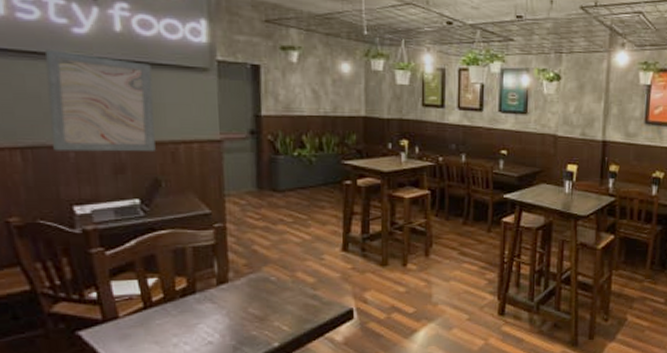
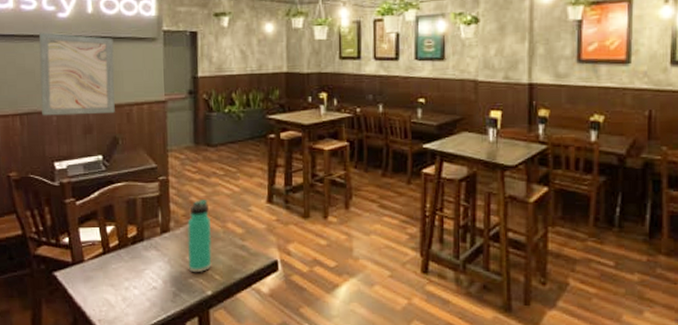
thermos bottle: none [249,248,279,324] -> present [187,200,212,272]

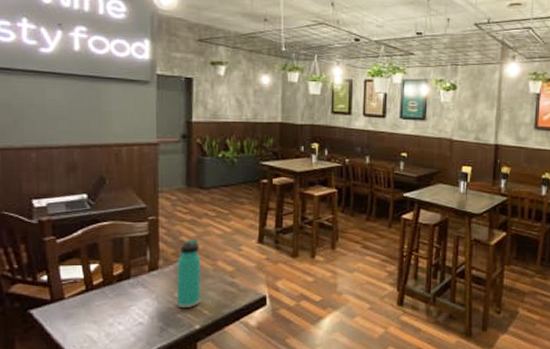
wall art: present [38,33,115,116] -> none [16,67,103,153]

